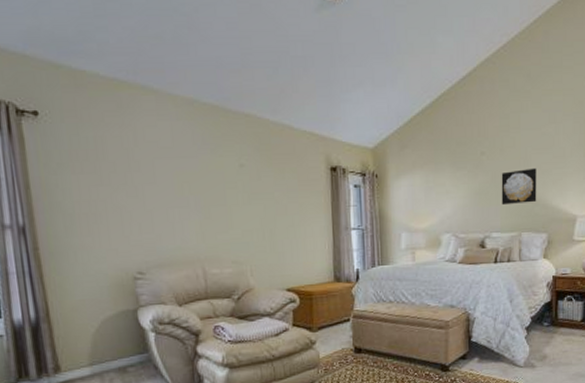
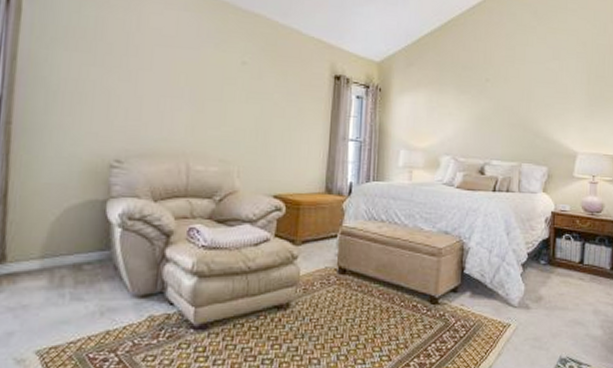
wall art: present [501,167,537,206] -> none [503,100,539,135]

